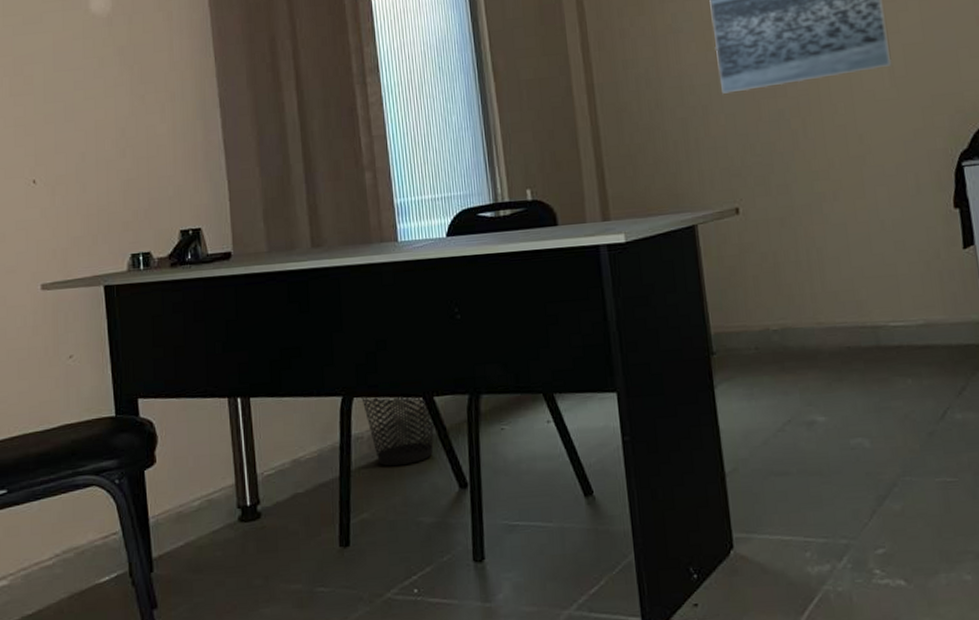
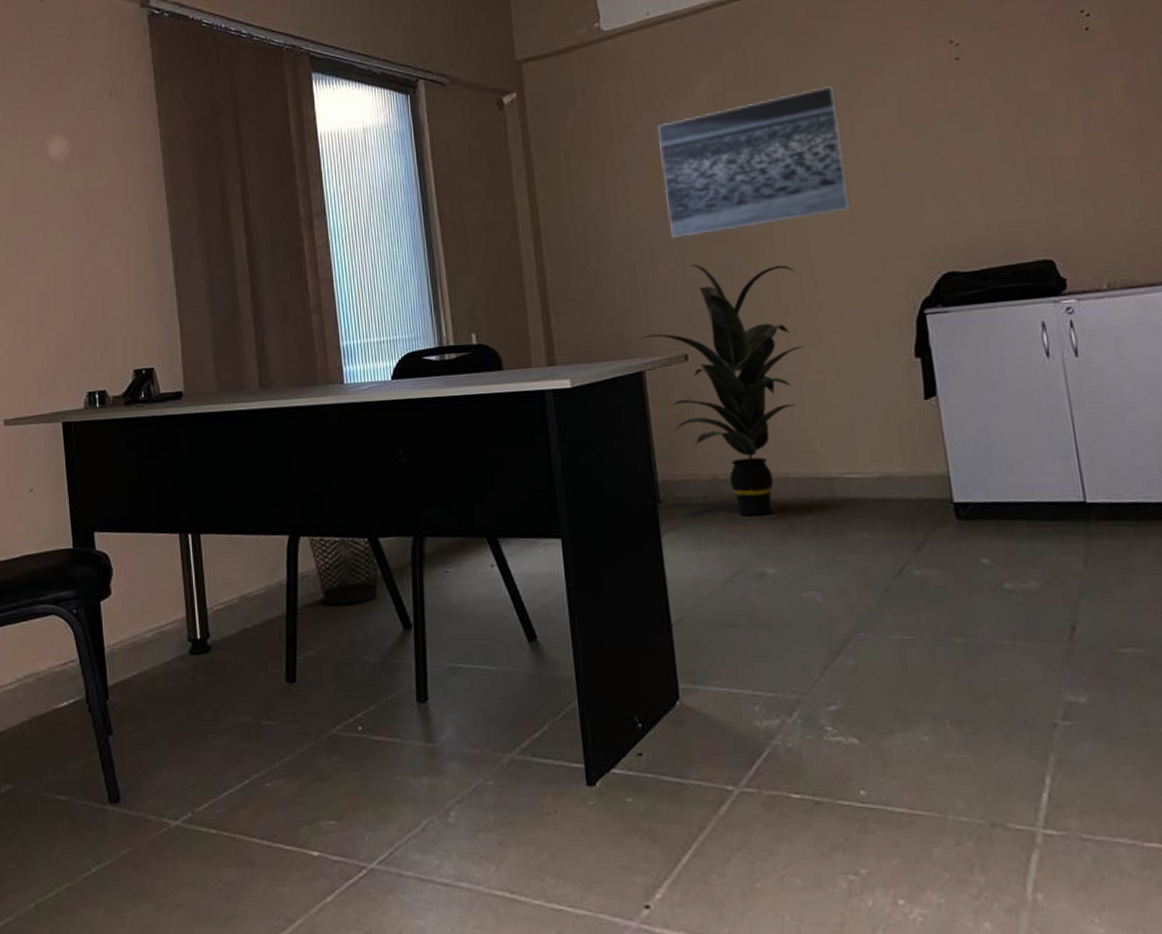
indoor plant: none [691,119,851,366] -> present [639,263,805,517]

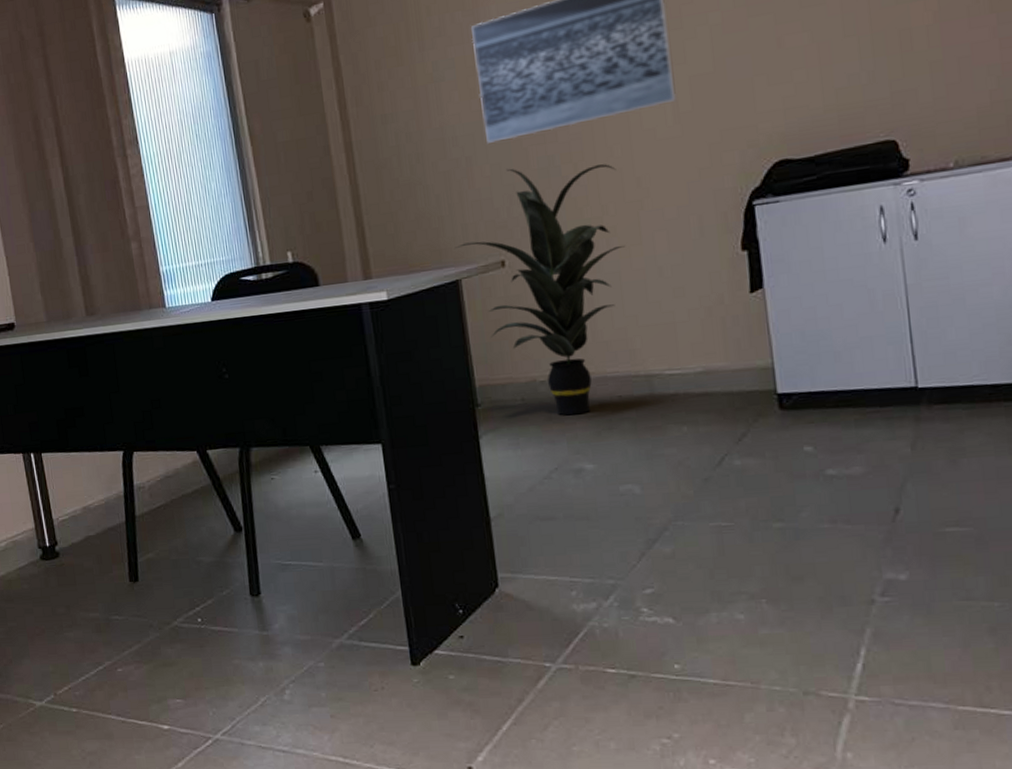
wastebasket: present [308,535,379,606] -> none [141,449,209,513]

